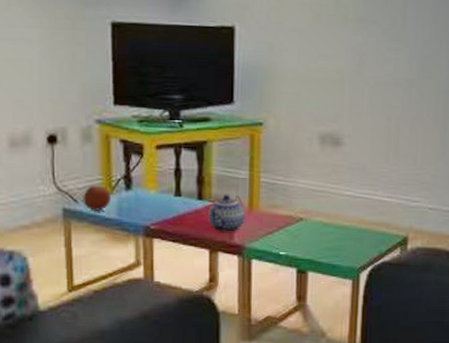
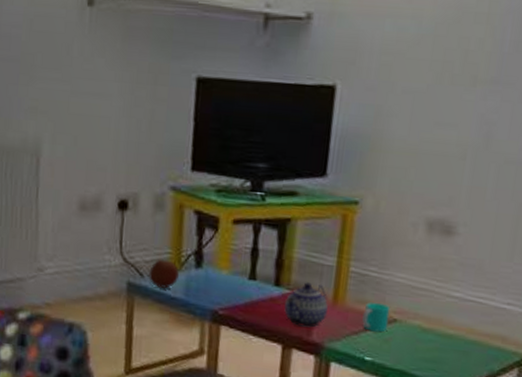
cup: none [275,206,297,230] -> present [362,302,391,333]

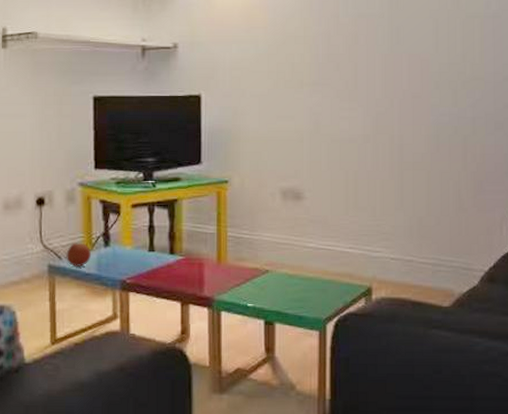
teapot: present [284,282,328,328] -> none [180,248,214,285]
cup: present [362,302,391,333] -> none [242,259,262,282]

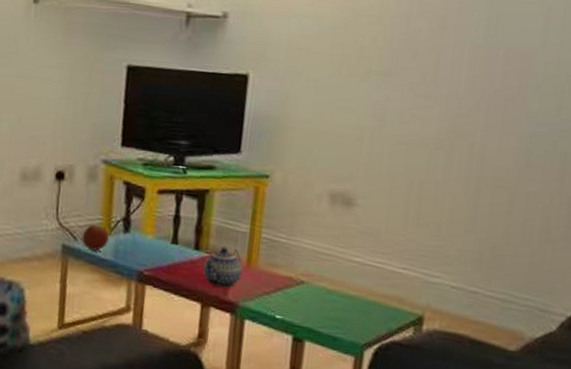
teapot: none [180,248,214,285] -> present [203,246,242,288]

